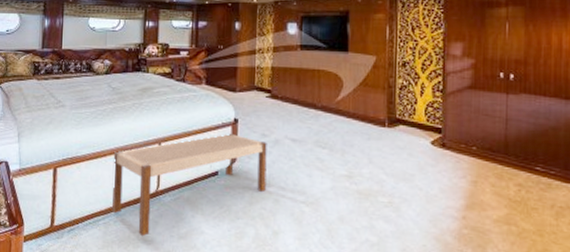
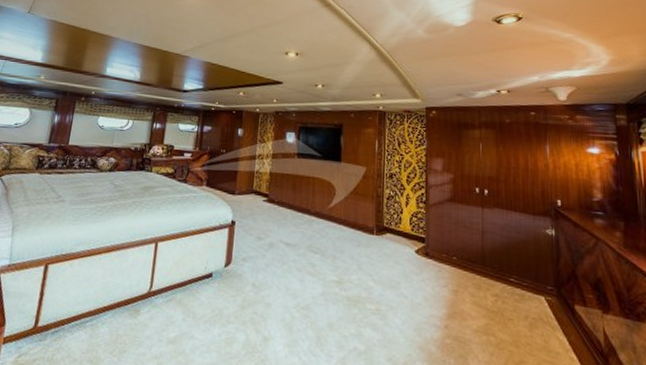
bench: present [112,133,267,237] -> none [101,234,262,341]

